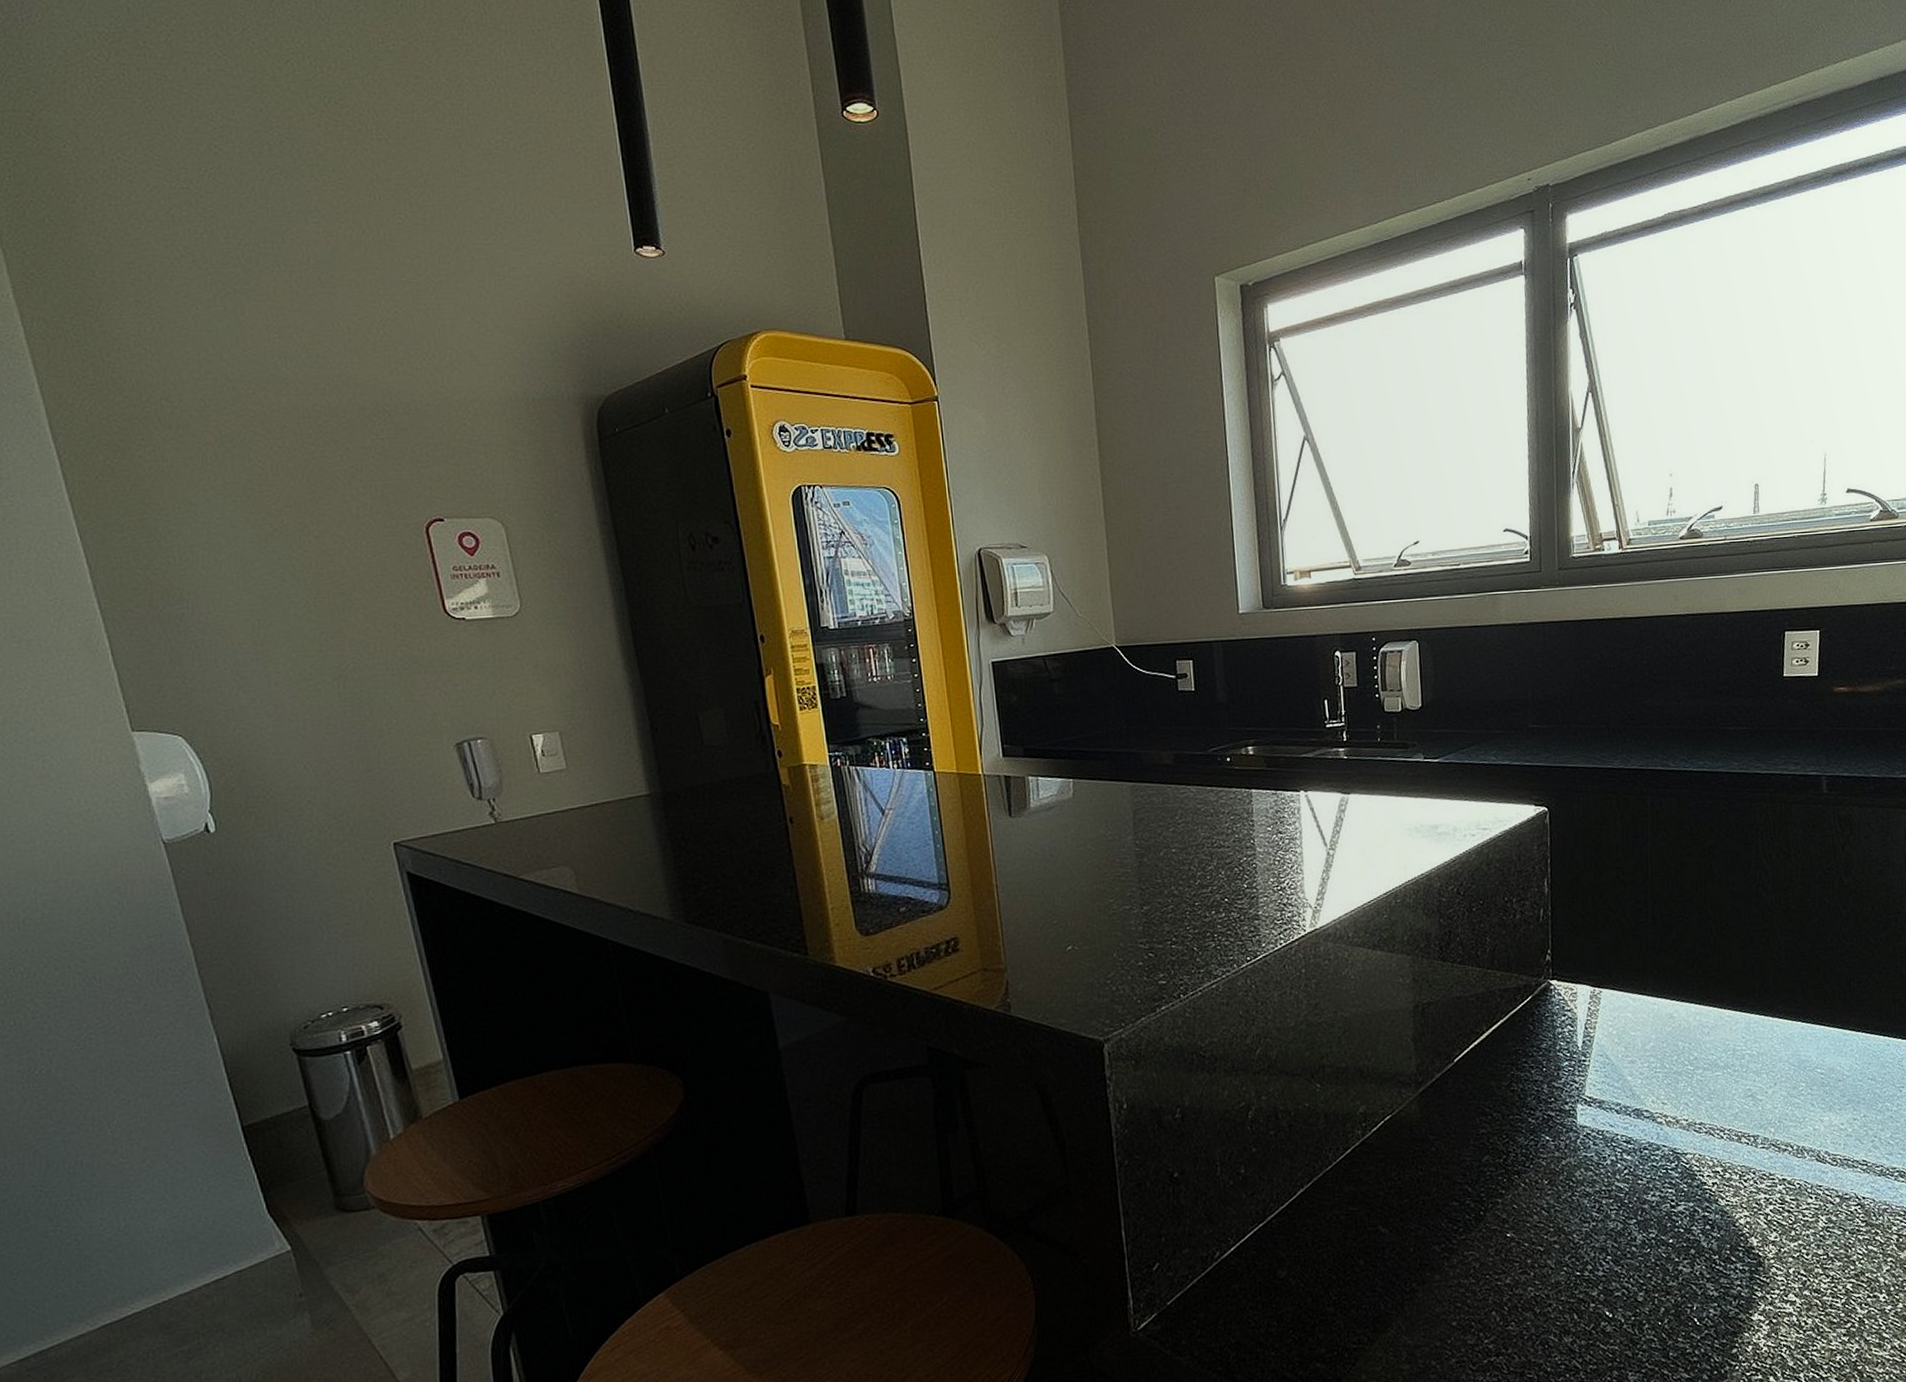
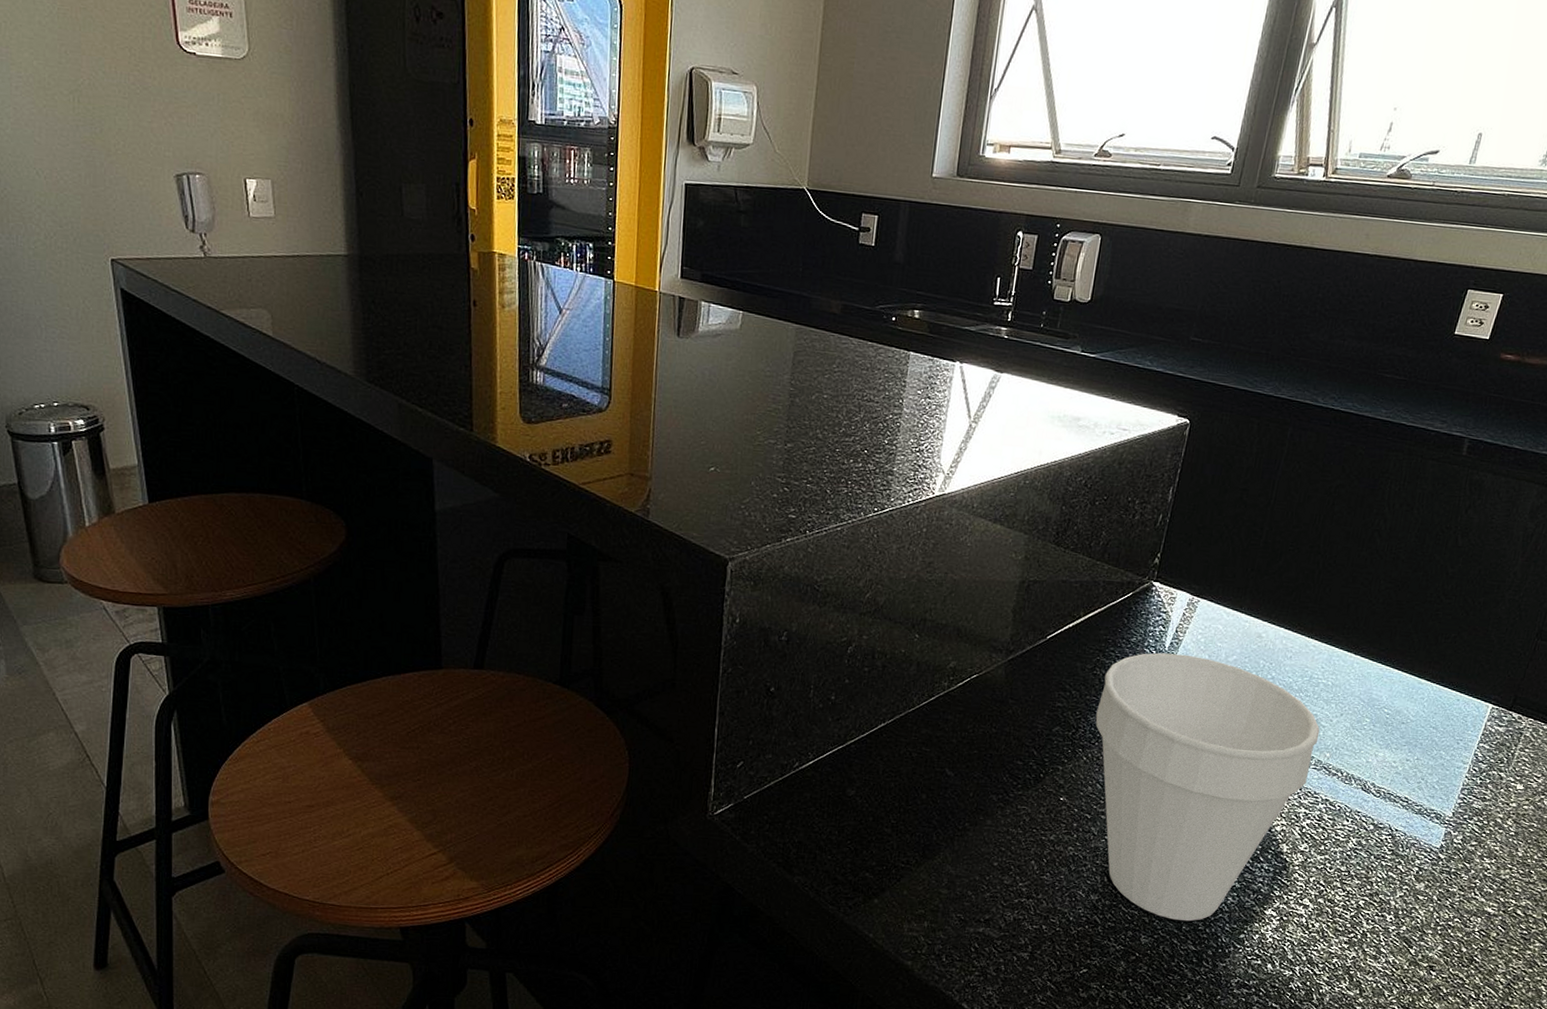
cup: none [1522,1051,1759,1348] -> present [1095,652,1320,922]

